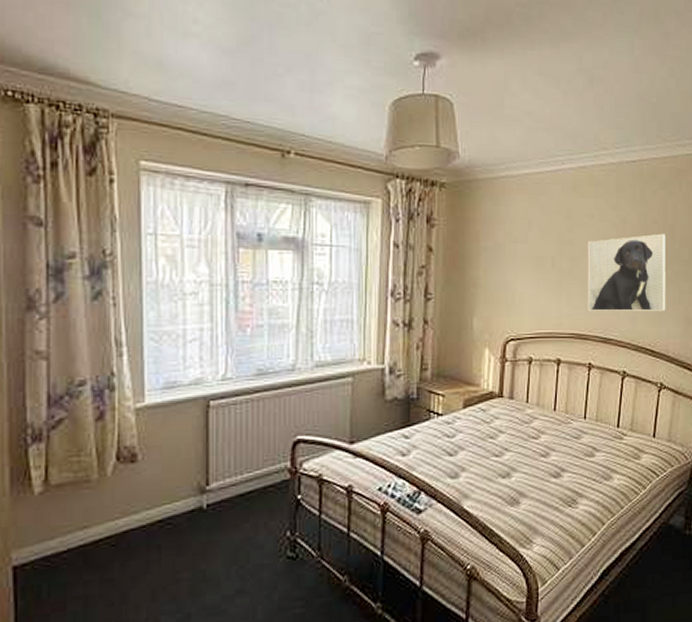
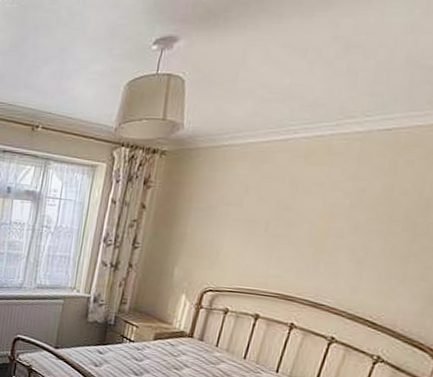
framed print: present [587,233,666,311] -> none [299,205,417,286]

